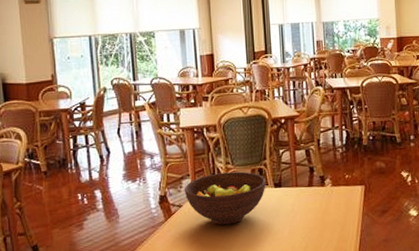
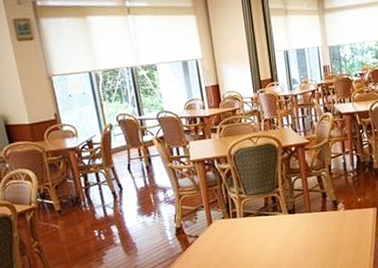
fruit bowl: present [185,171,266,225] -> none [200,200,280,253]

